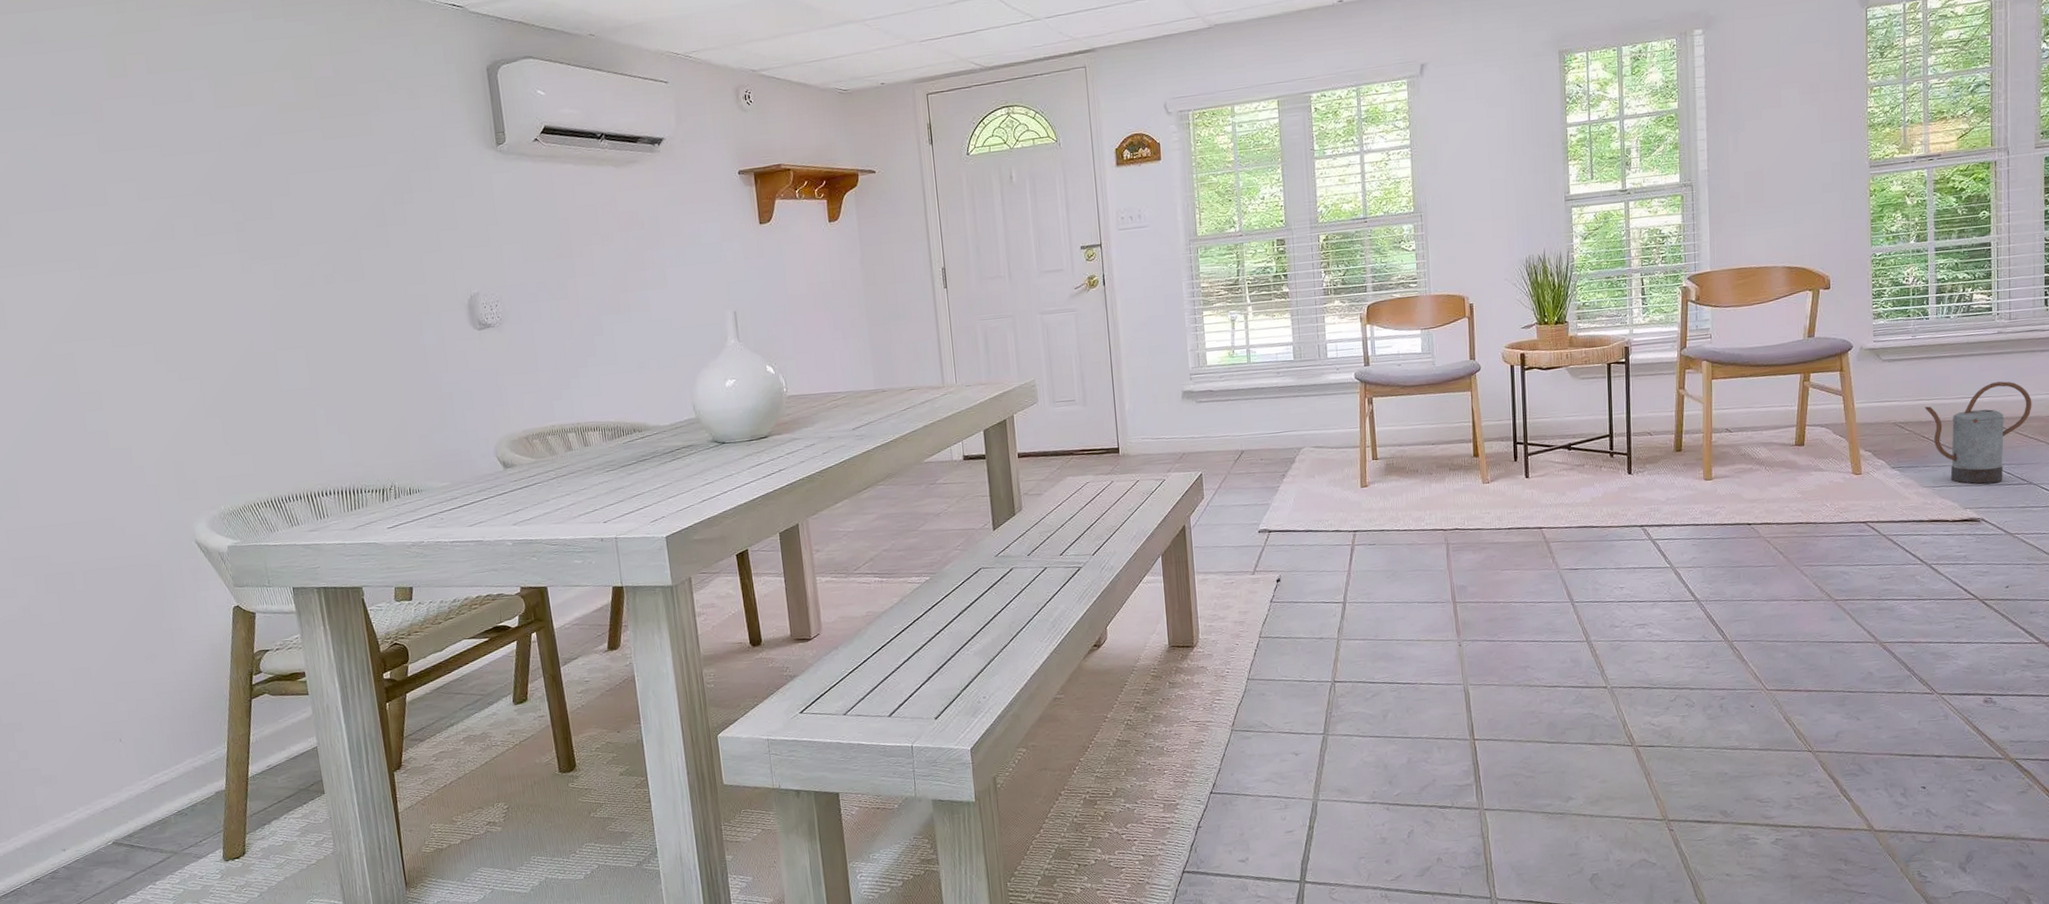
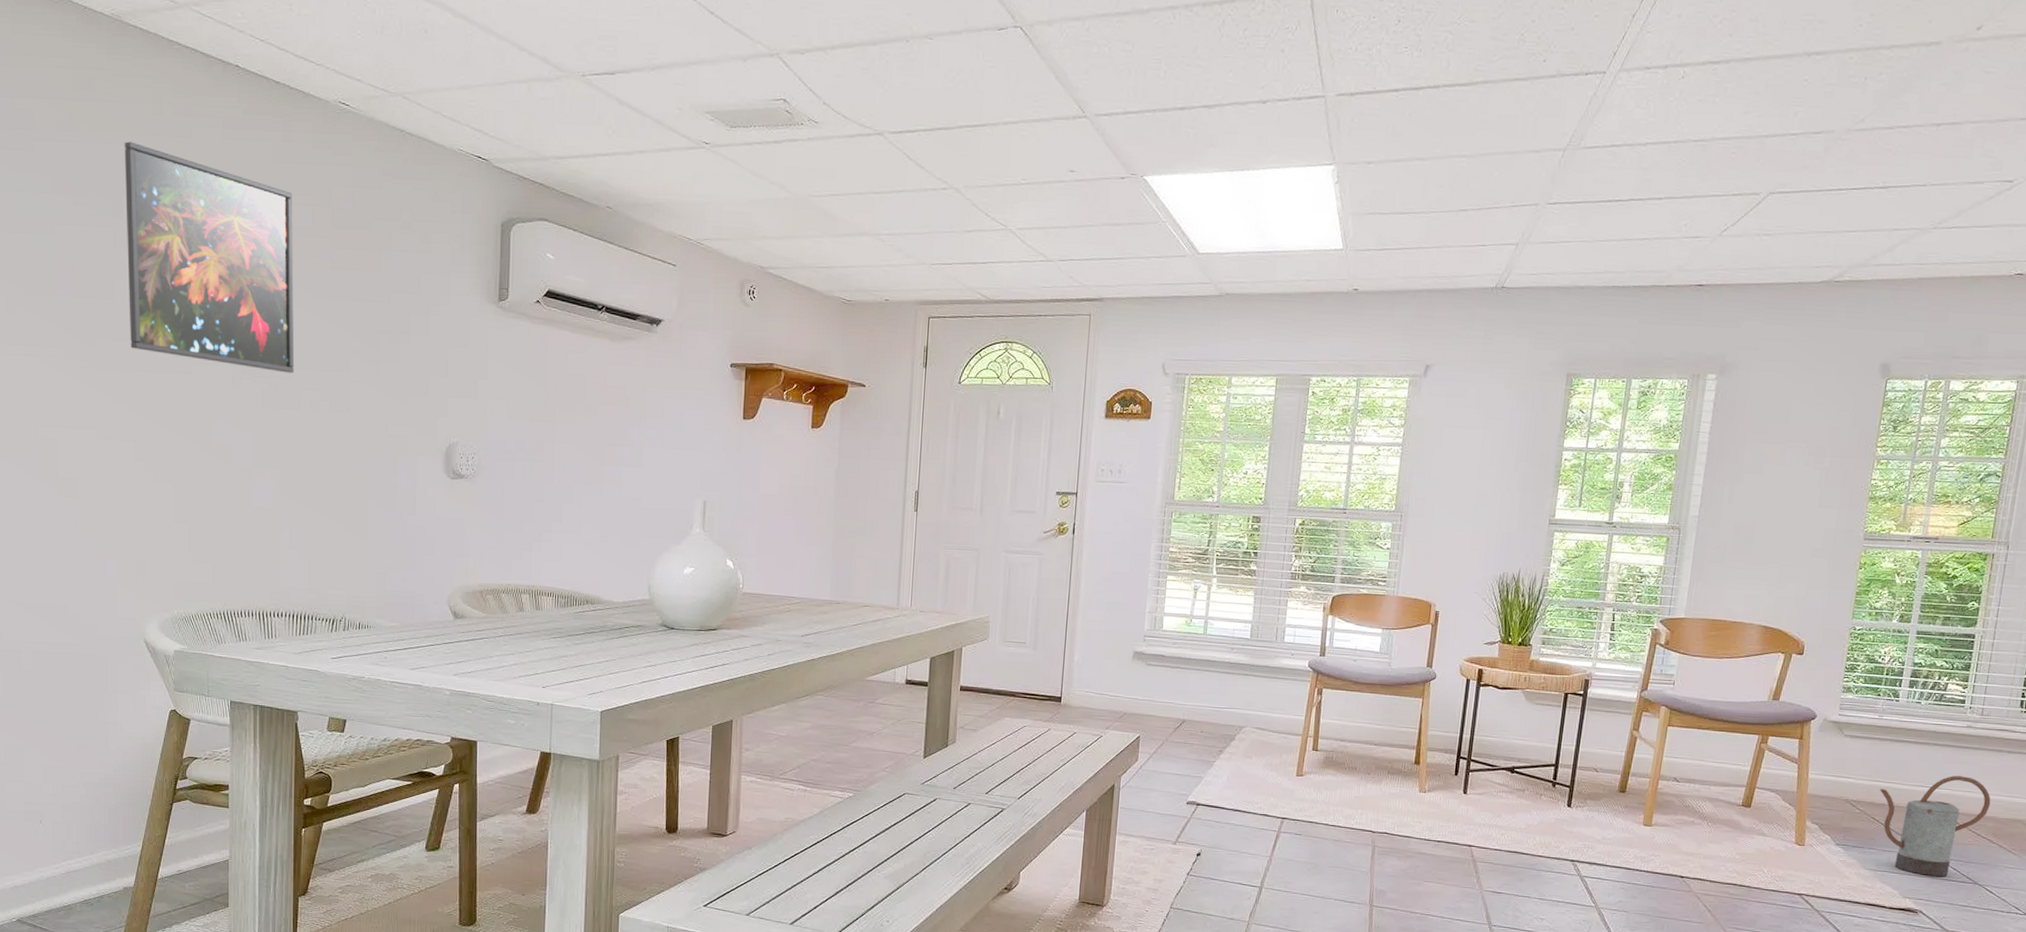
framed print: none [92,43,303,252] -> present [124,141,295,373]

